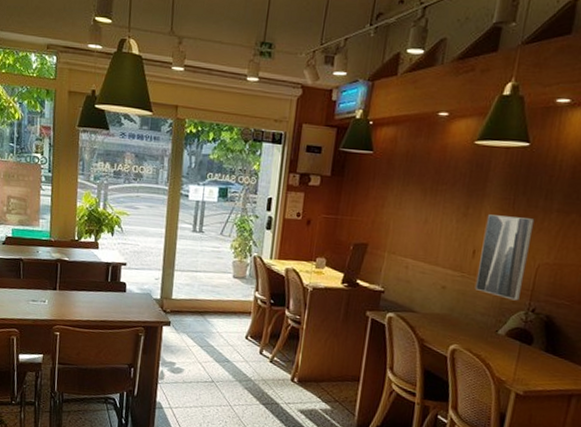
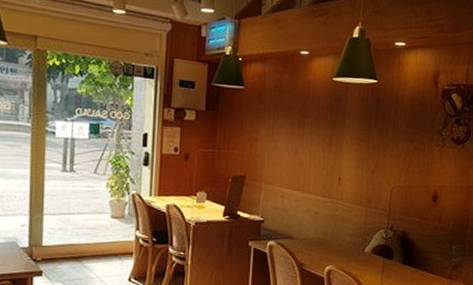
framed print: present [474,214,535,301] -> none [342,144,386,221]

